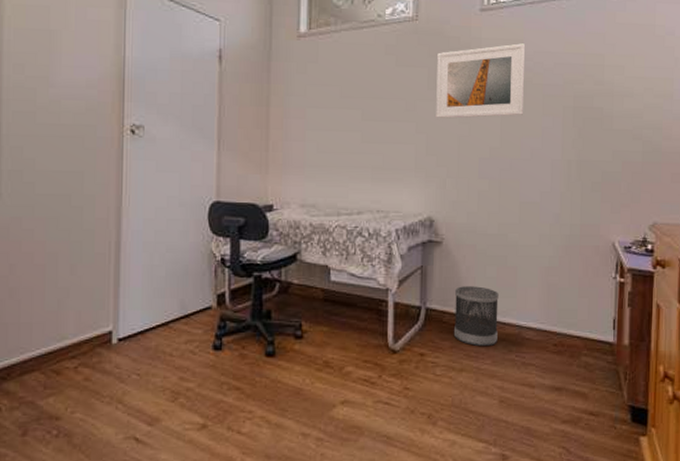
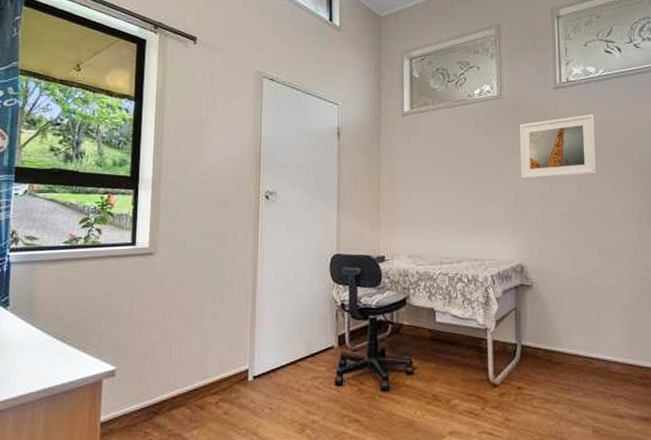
wastebasket: present [453,286,499,346] -> none [546,325,587,379]

